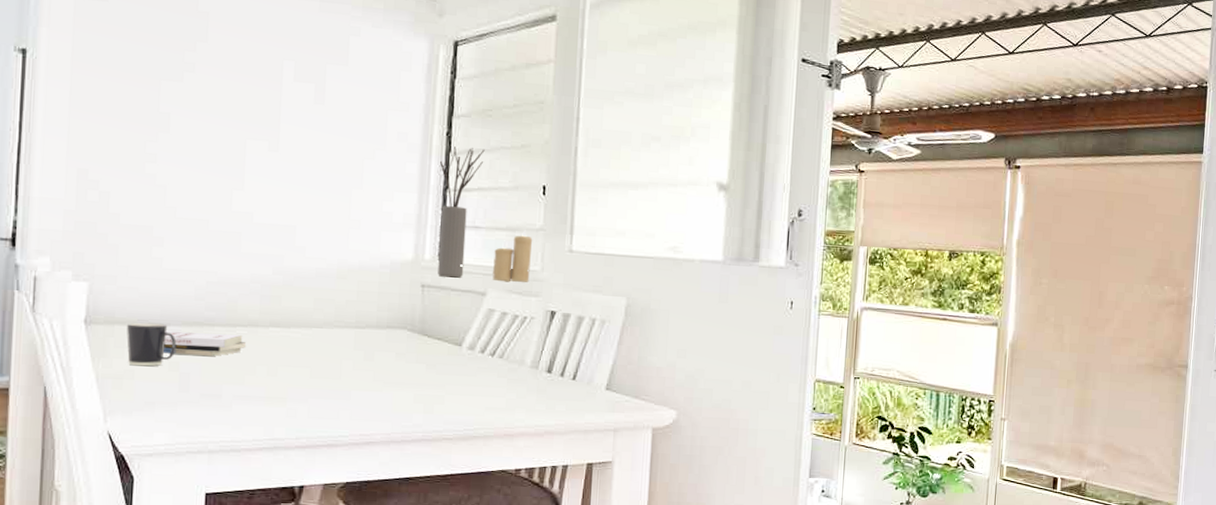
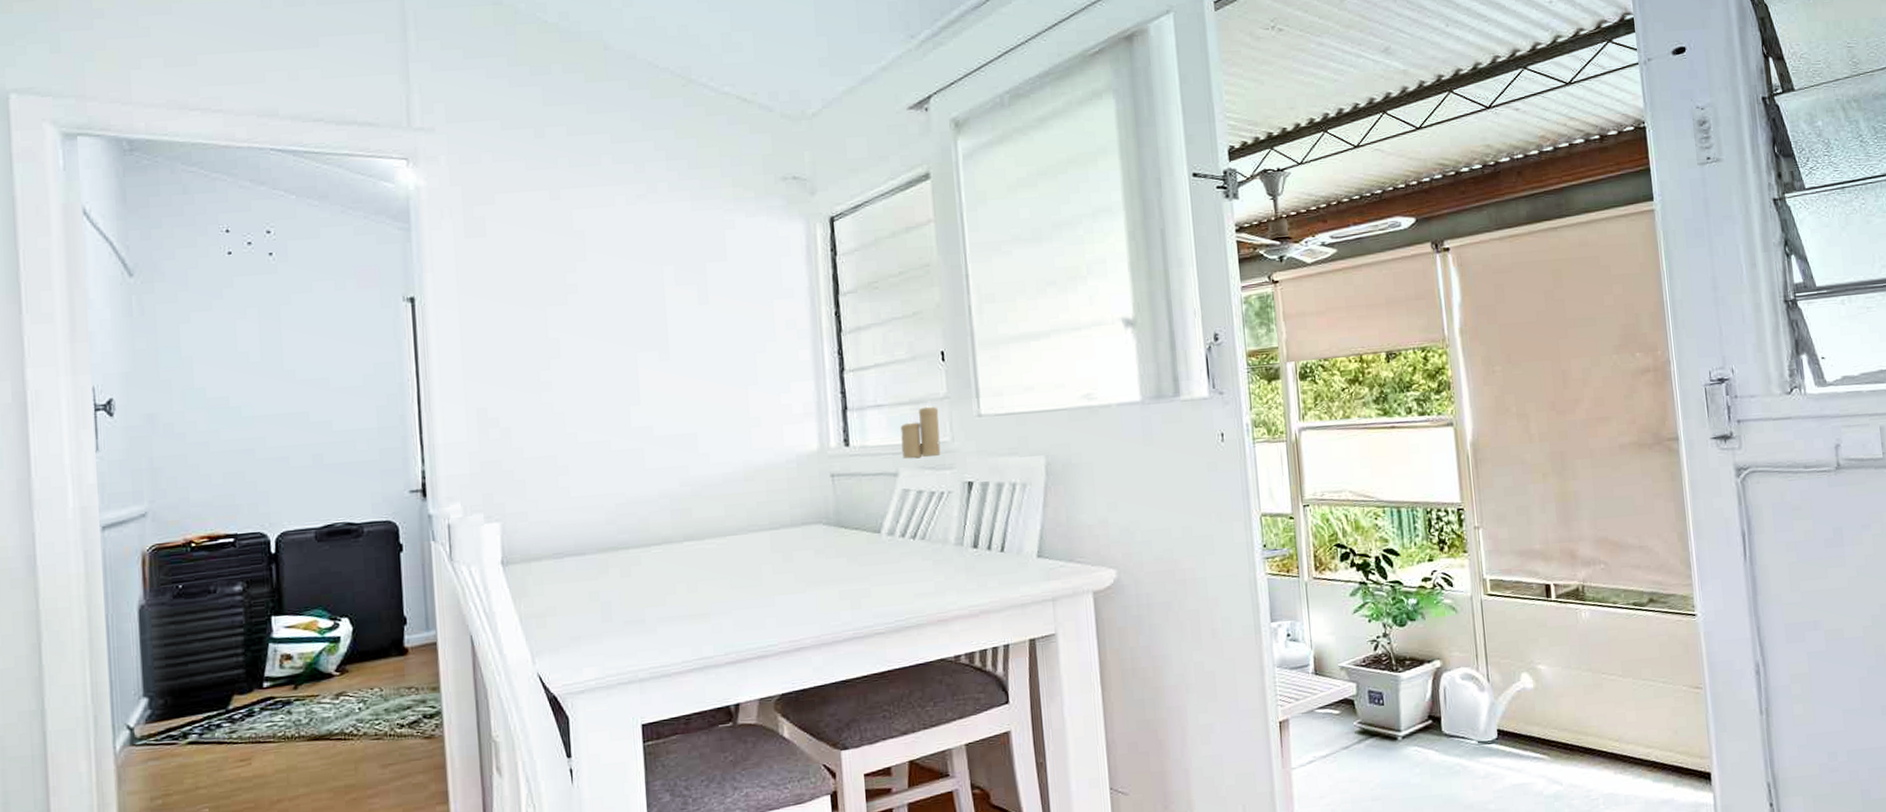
mug: present [126,322,177,367] -> none [542,553,594,602]
books: present [162,331,247,357] -> none [581,553,663,584]
vase: present [438,146,485,278] -> none [832,323,876,463]

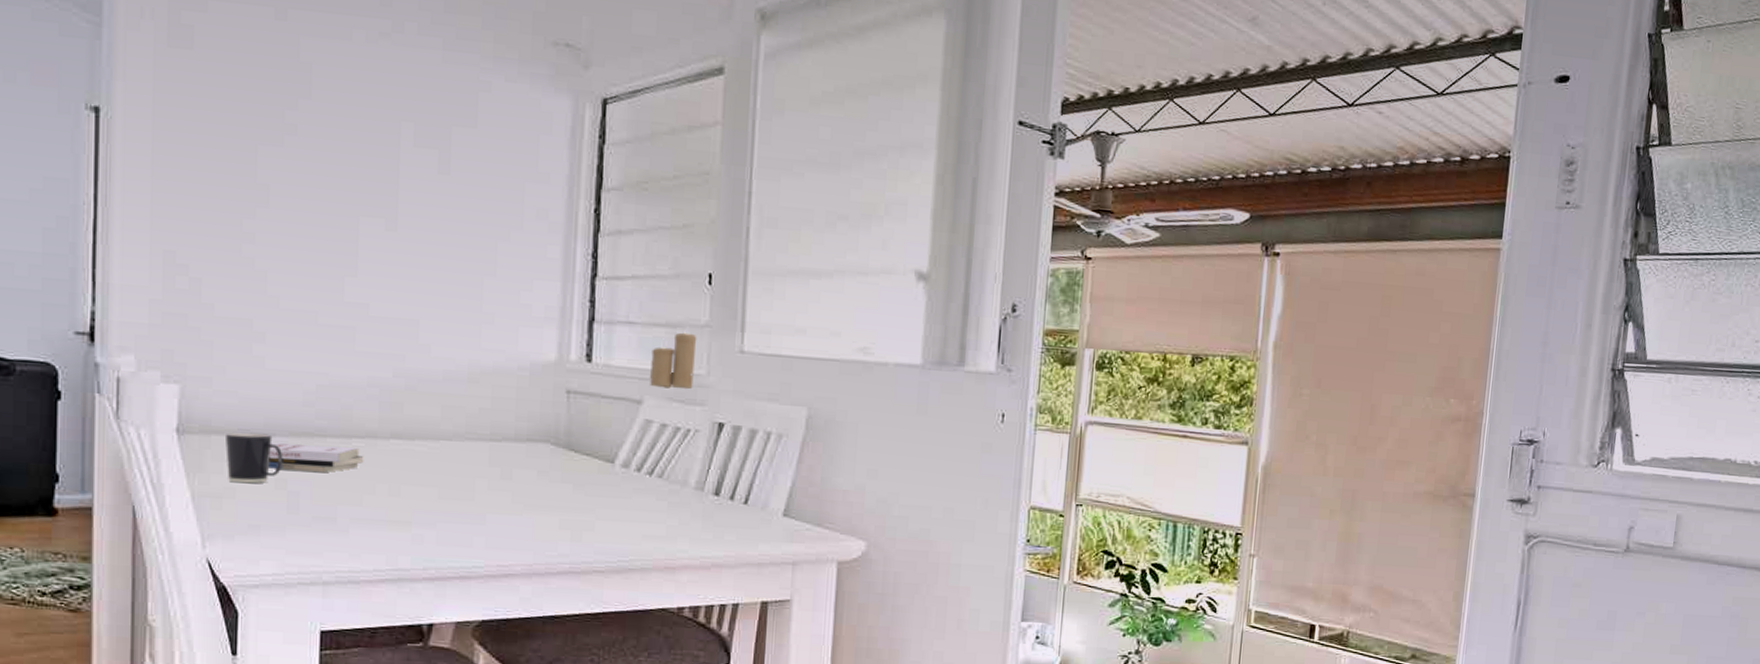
mug: none [542,553,594,602] -> present [224,432,283,484]
books: none [581,553,663,584] -> present [267,443,364,473]

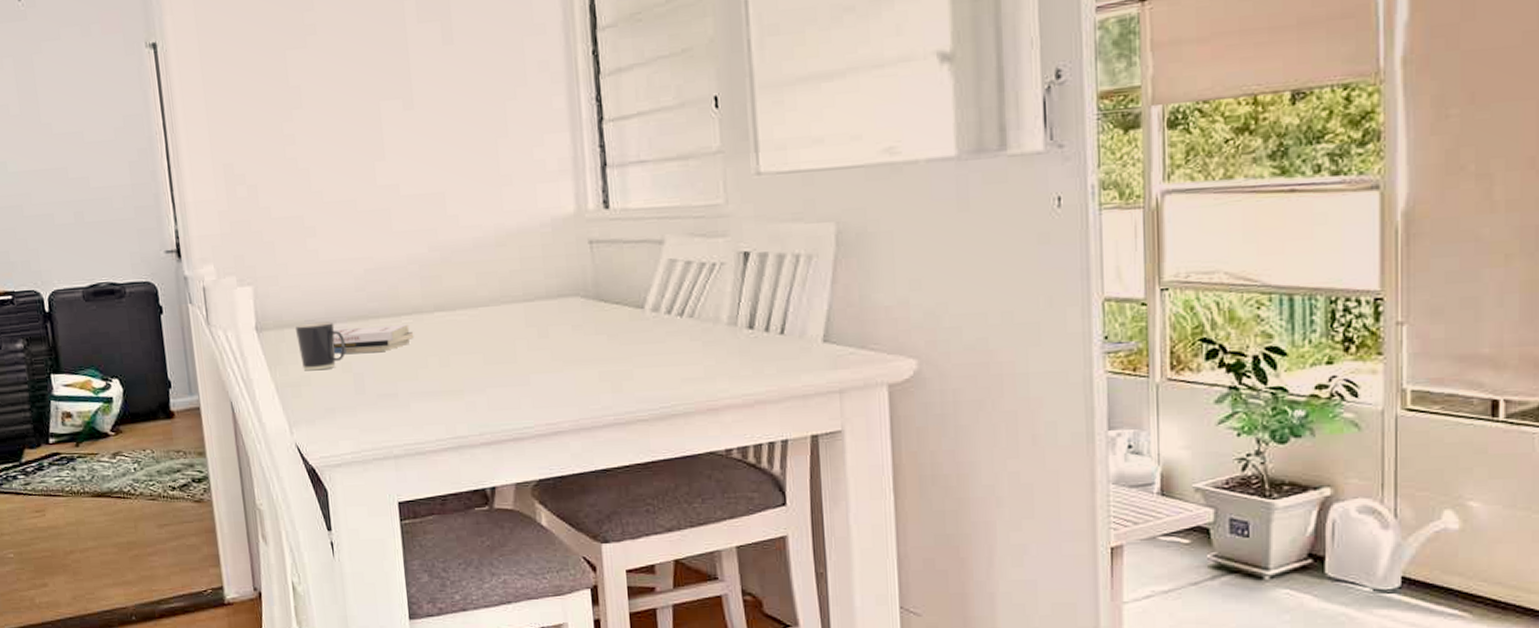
candle: present [650,327,697,390] -> none [666,156,713,224]

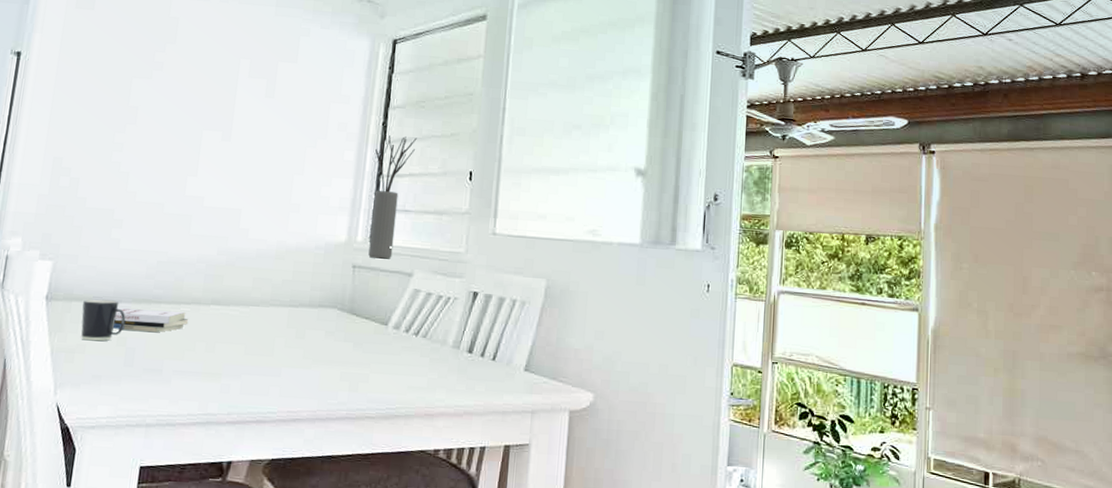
vase: none [590,63,639,228] -> present [368,135,417,259]

